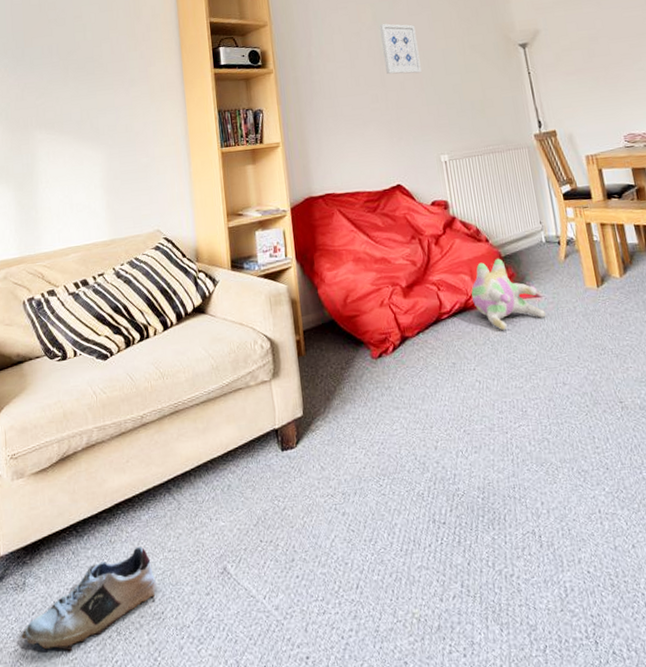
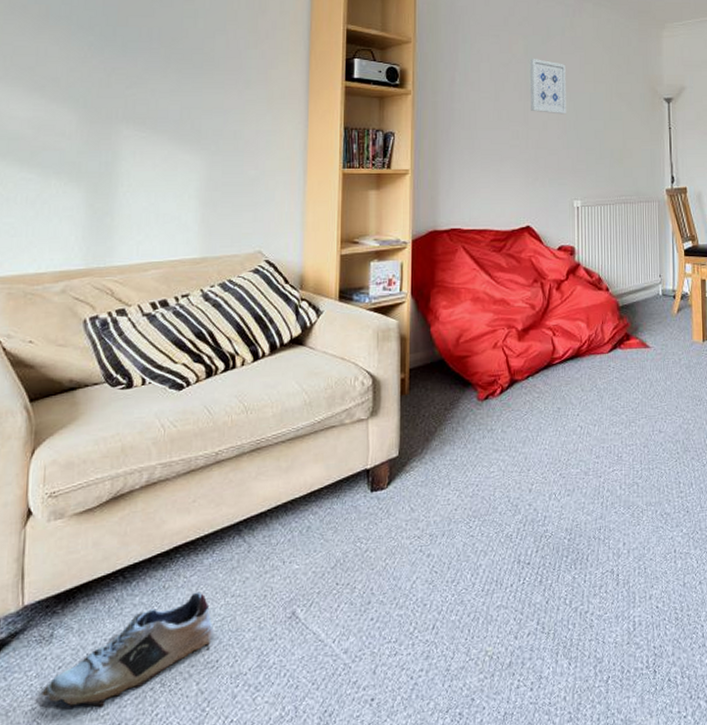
plush toy: present [471,258,546,331] -> none [585,307,652,379]

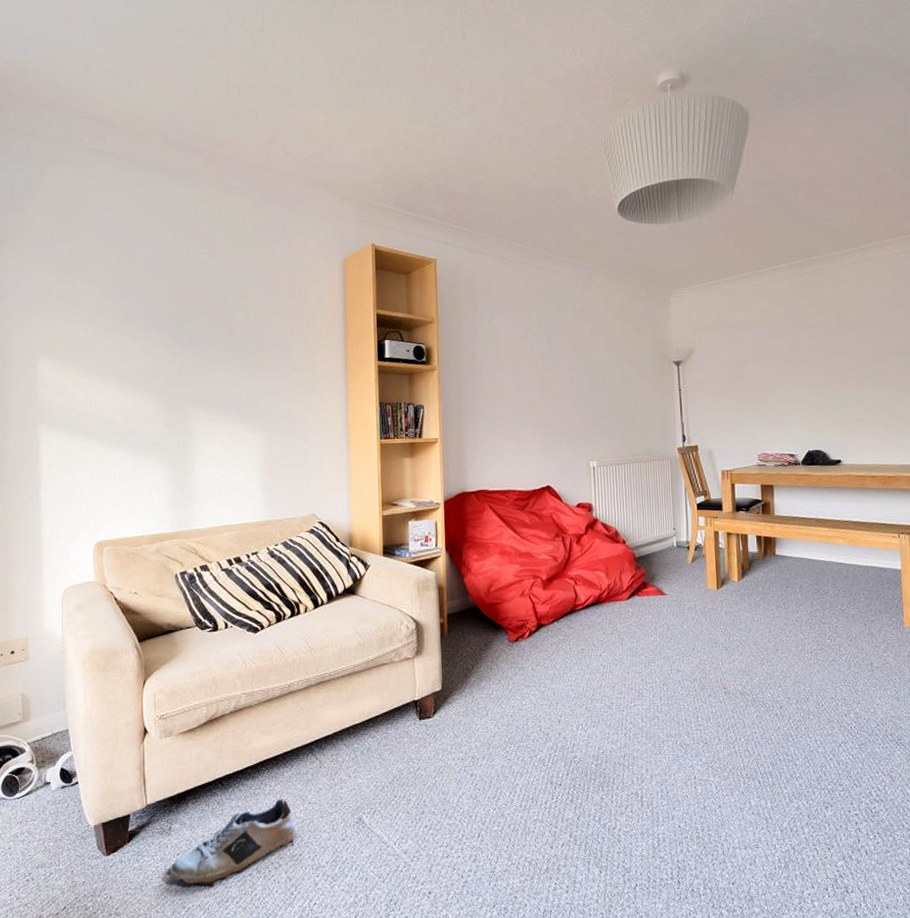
wall art: present [529,58,566,115] -> none [543,330,580,382]

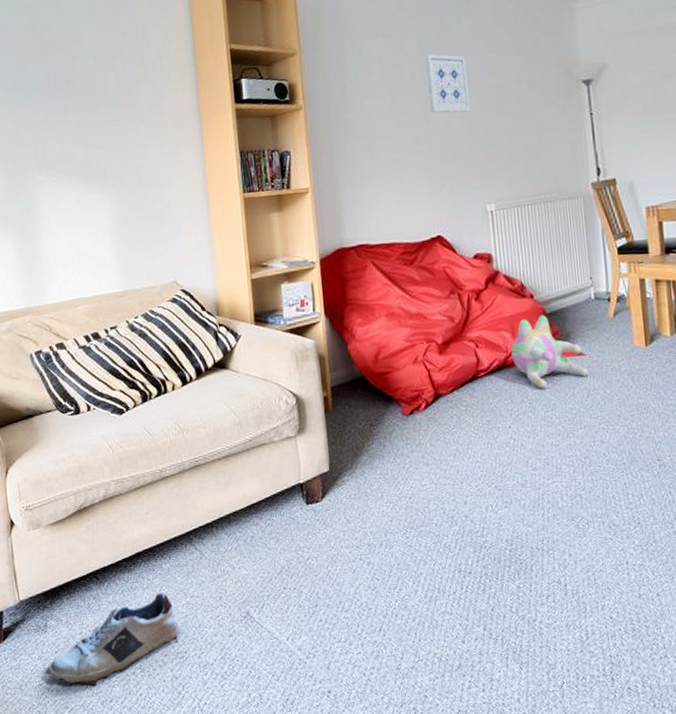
wall art: none [543,330,580,382] -> present [424,53,470,113]
plush toy: none [605,558,669,623] -> present [511,315,589,389]

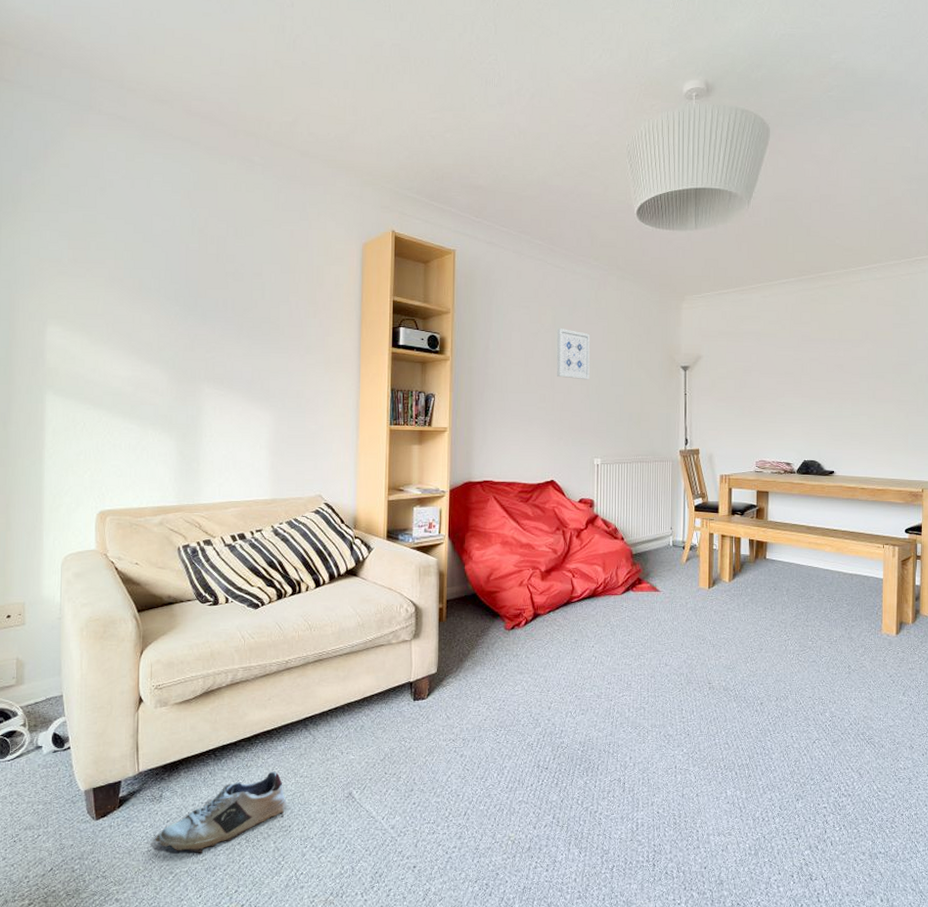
plush toy: present [511,315,589,389] -> none [601,555,661,617]

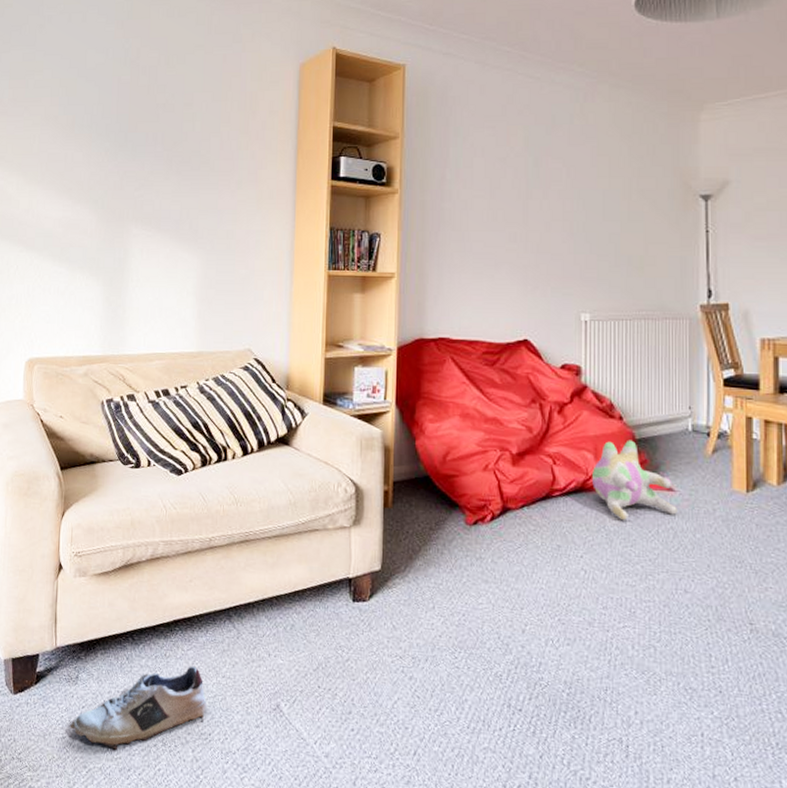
wall art: present [556,327,590,380] -> none [530,150,574,215]
plush toy: none [601,555,661,617] -> present [592,439,677,521]

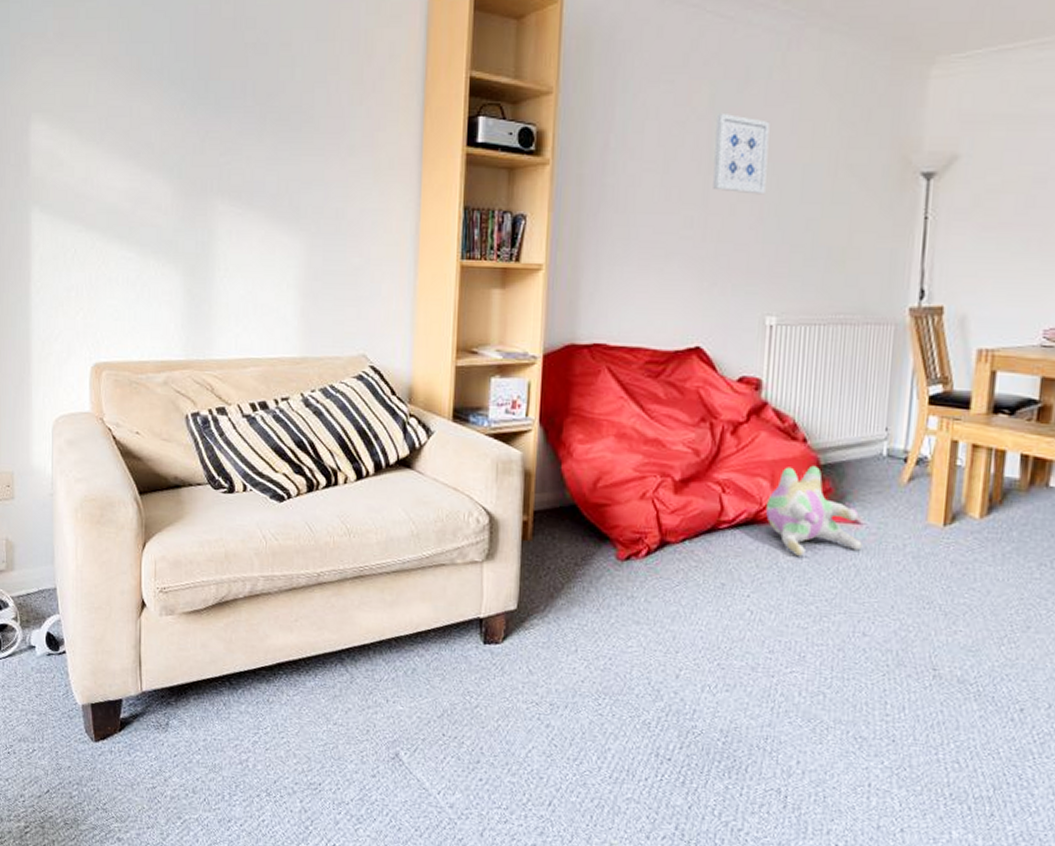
shoe: present [70,666,207,751] -> none [161,712,316,802]
wall art: none [530,150,574,215] -> present [713,112,770,195]

